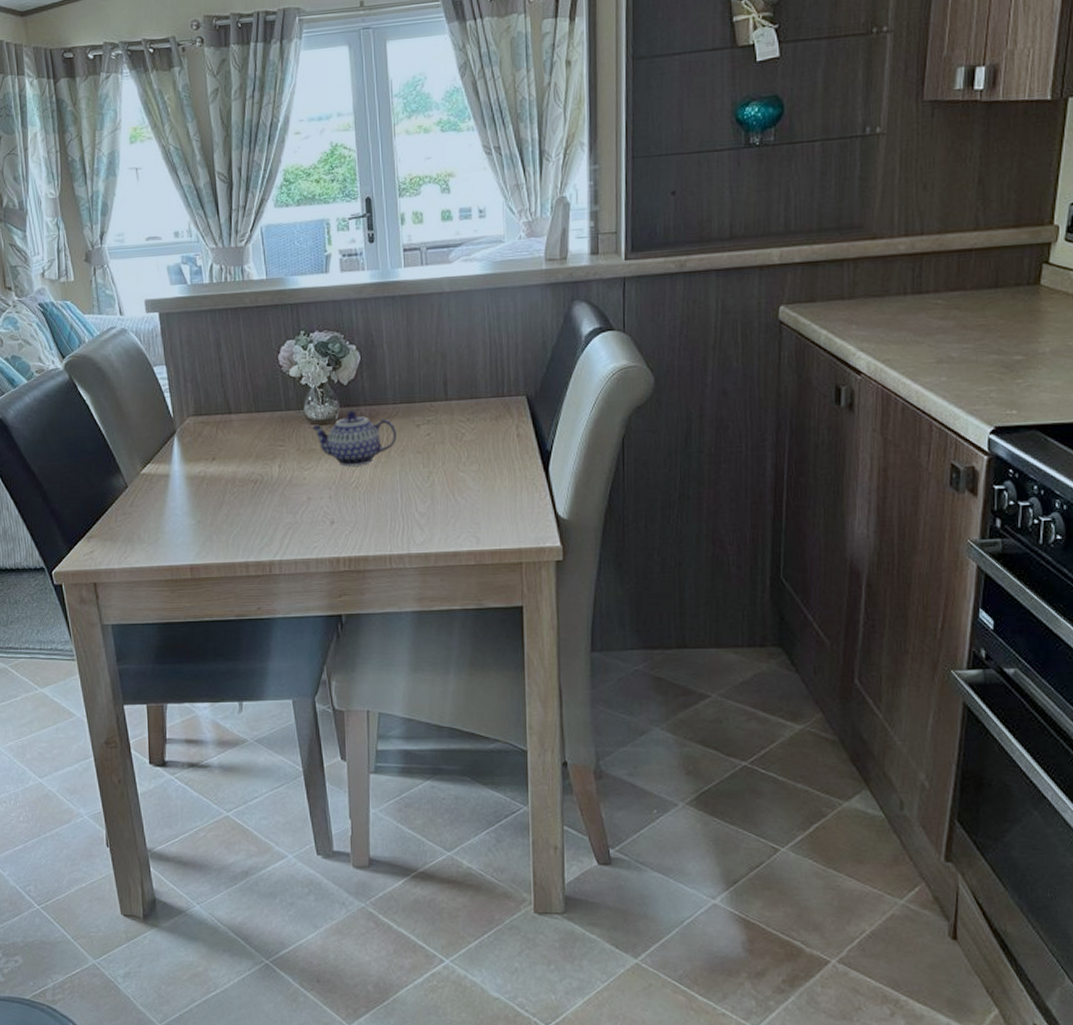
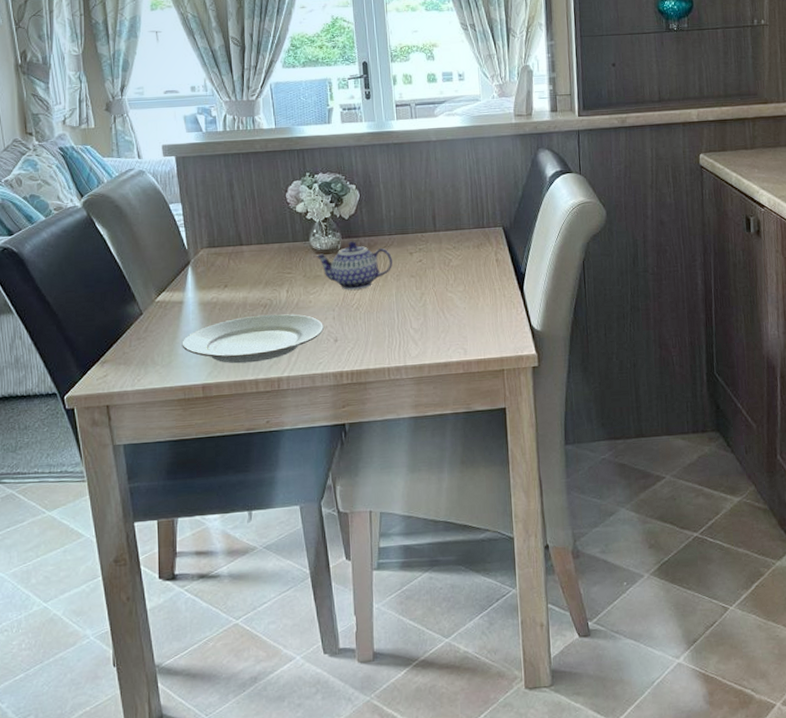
plate: none [168,491,320,544] -> present [182,314,325,364]

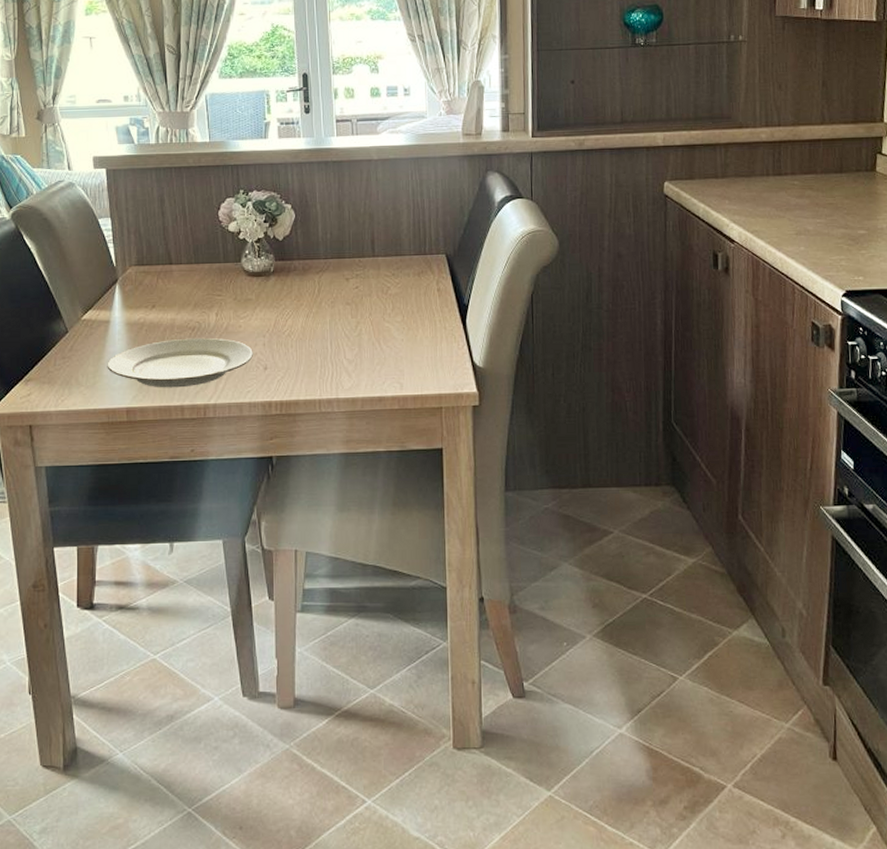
teapot: present [316,241,393,290] -> none [247,264,328,316]

